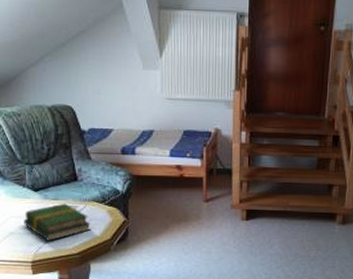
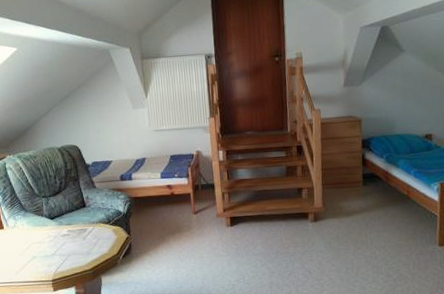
book: present [23,203,91,241] -> none [43,227,100,261]

